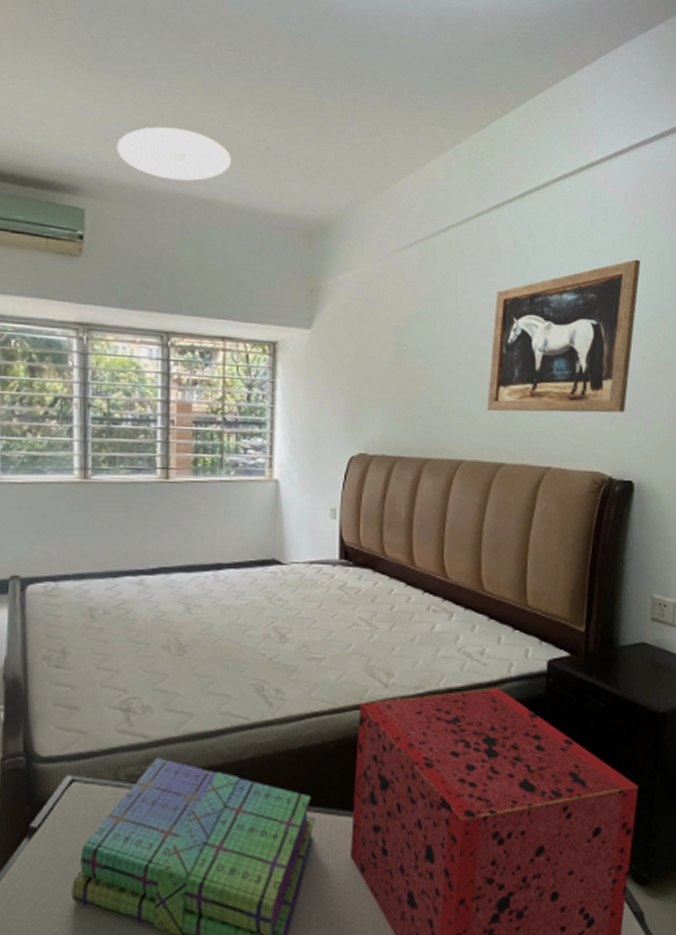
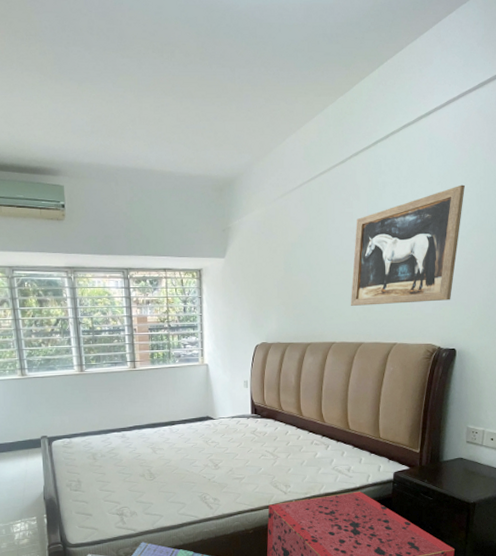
ceiling light: present [116,126,232,182] -> none [81,117,162,158]

